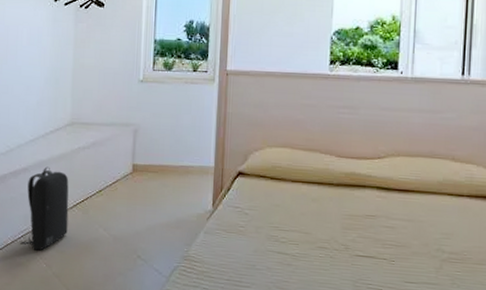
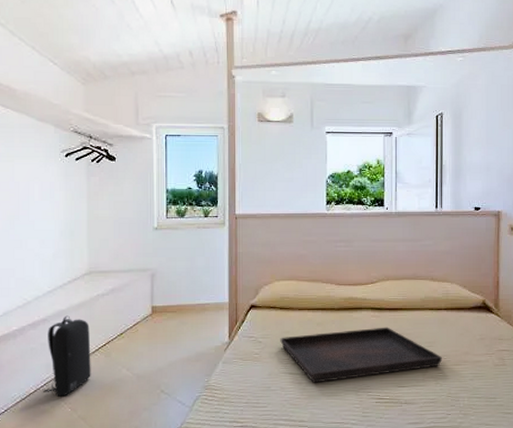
serving tray: none [269,210,461,267] -> present [280,327,442,383]

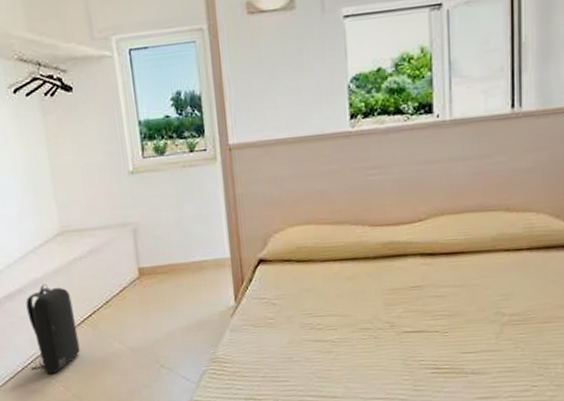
serving tray: present [280,327,442,383] -> none [299,277,524,352]

